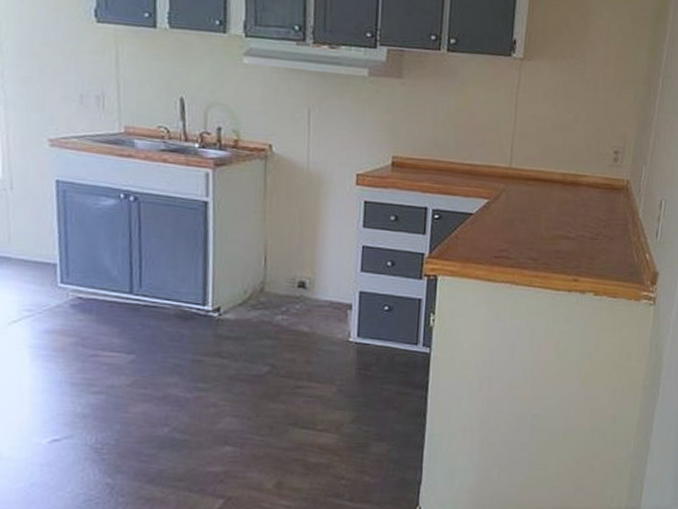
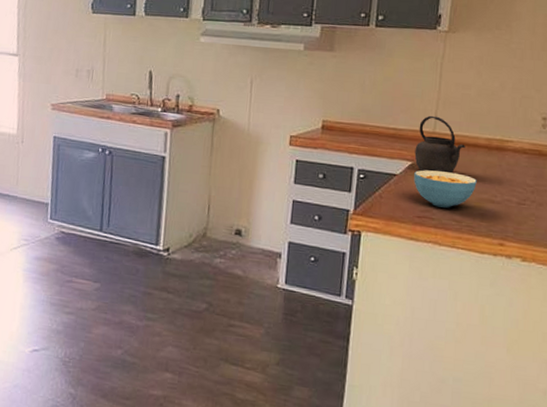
cereal bowl: none [490,207,553,246] -> present [414,170,477,208]
kettle: none [491,150,541,211] -> present [414,115,465,174]

